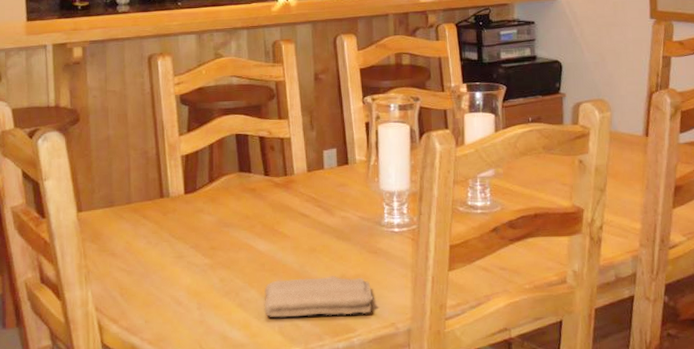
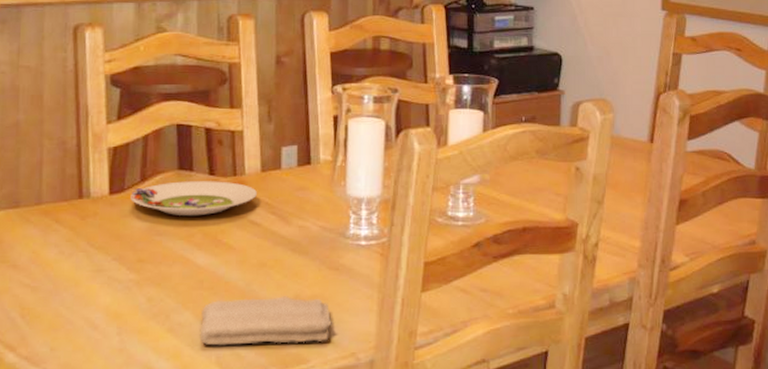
salad plate: none [202,180,305,211] -> present [130,181,257,216]

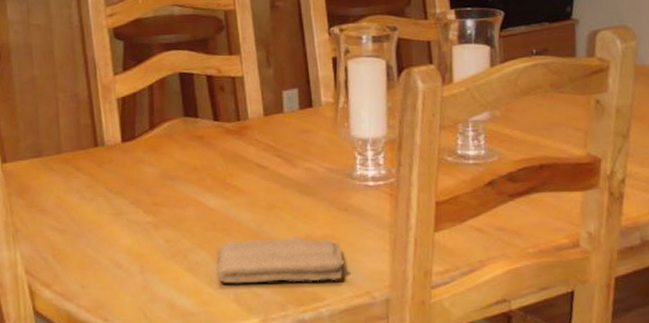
salad plate: present [130,181,257,216] -> none [141,126,261,161]

